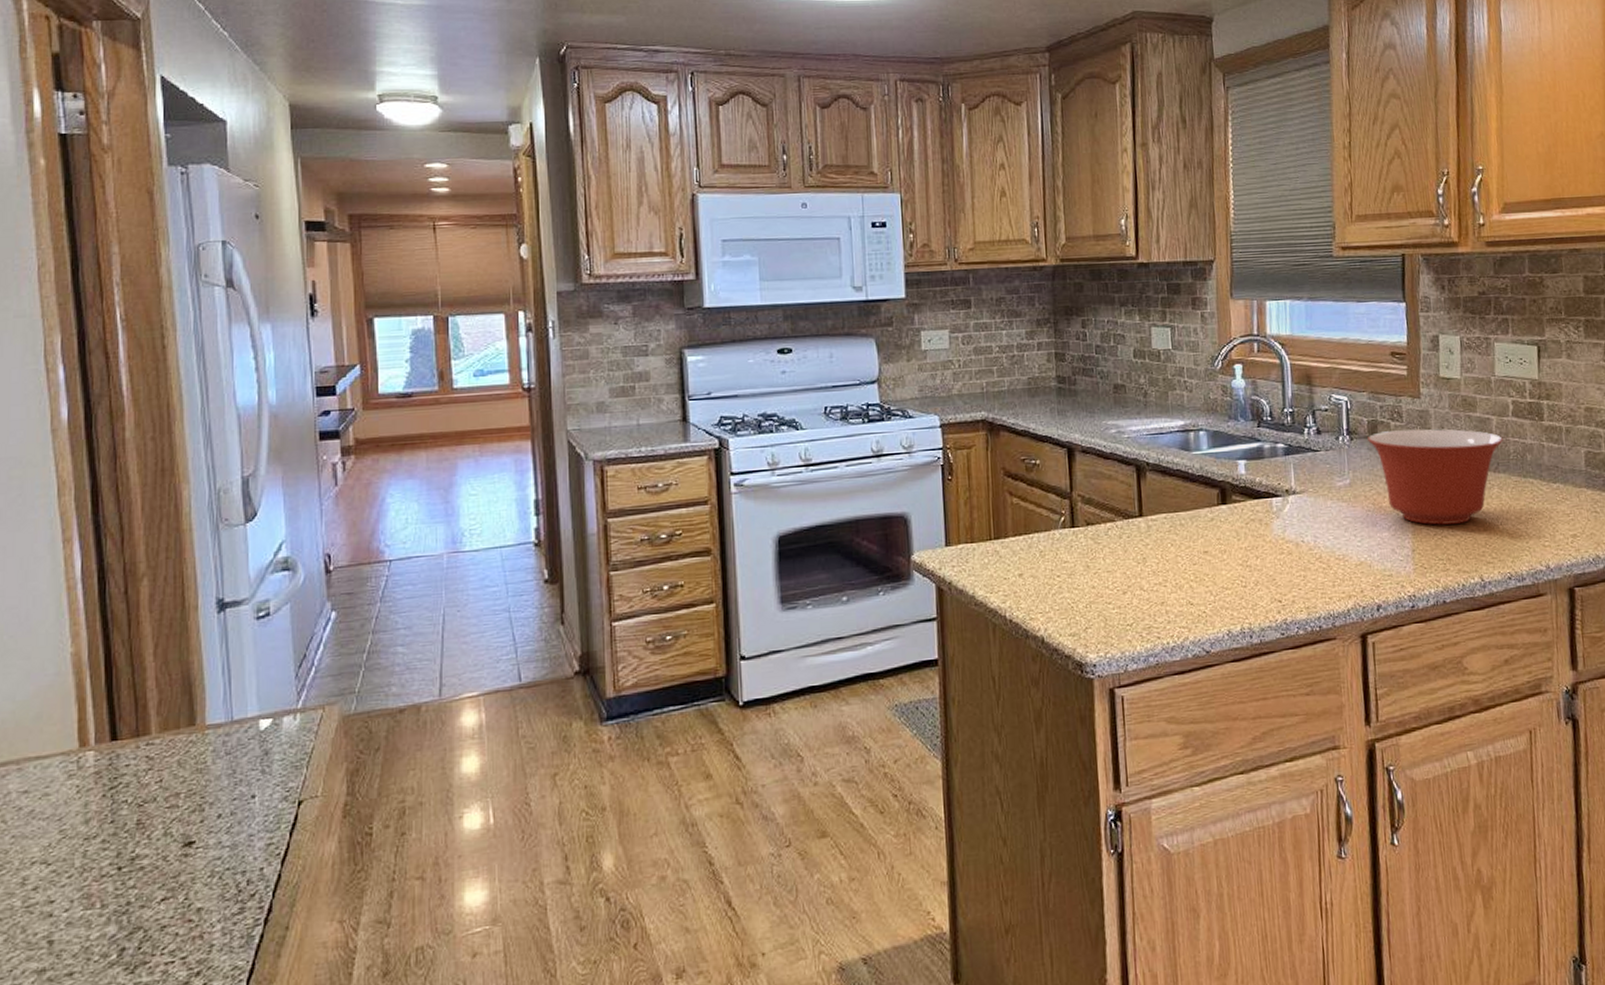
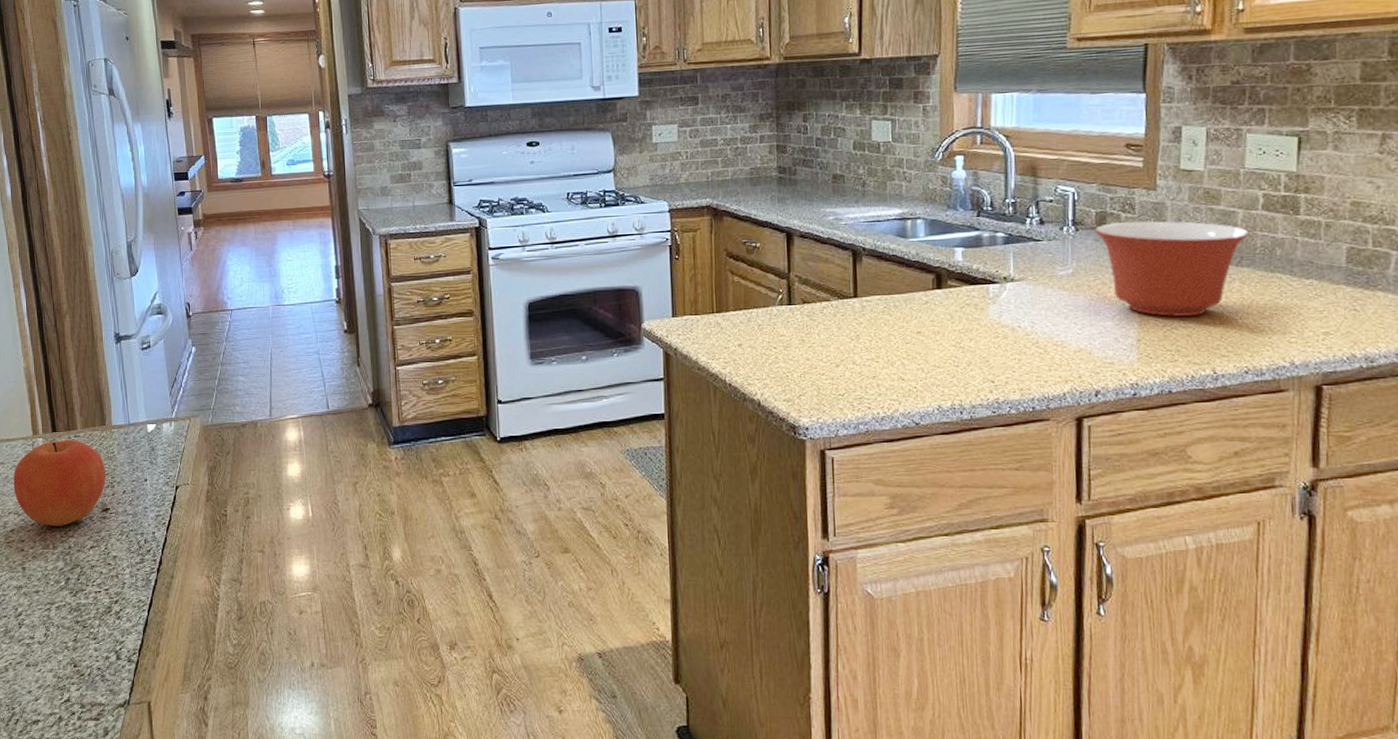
fruit: none [42,749,192,876] -> present [13,440,106,526]

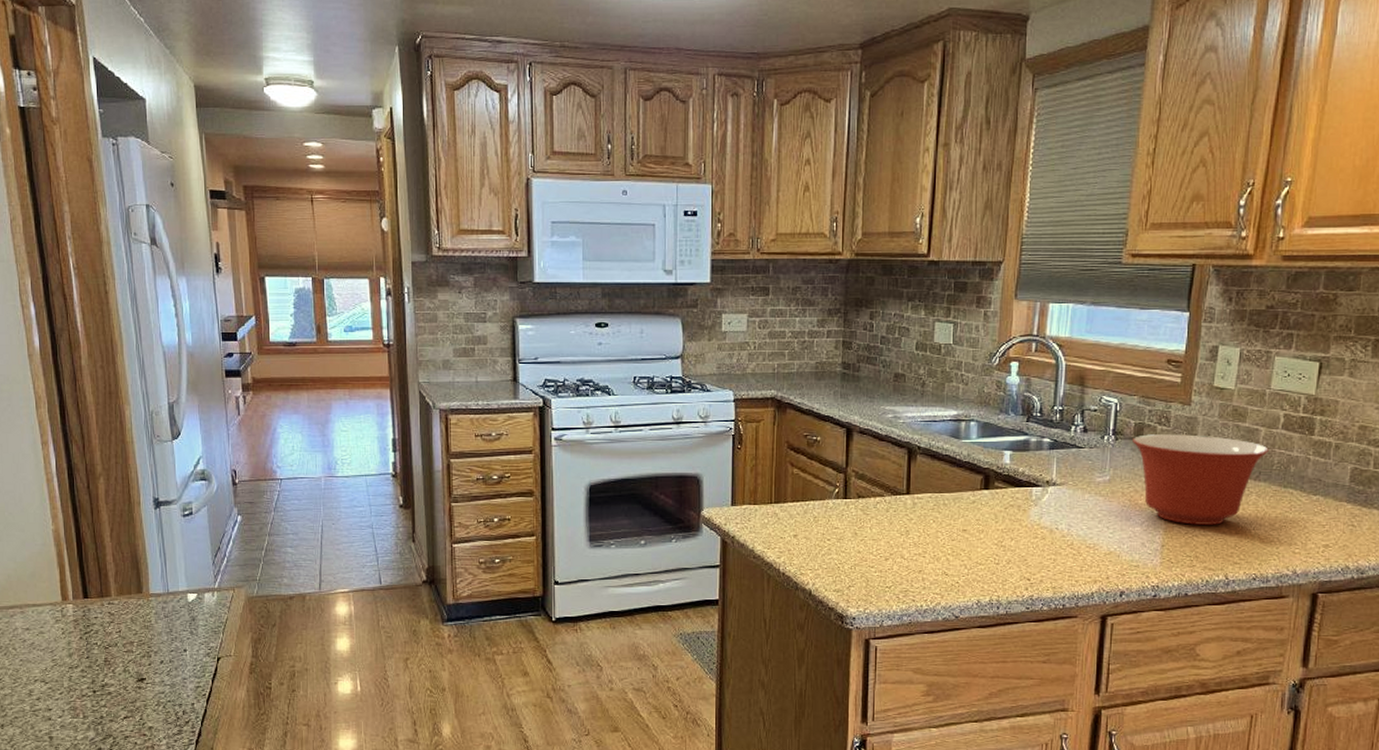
fruit: present [13,440,106,526] -> none [40,607,142,695]

